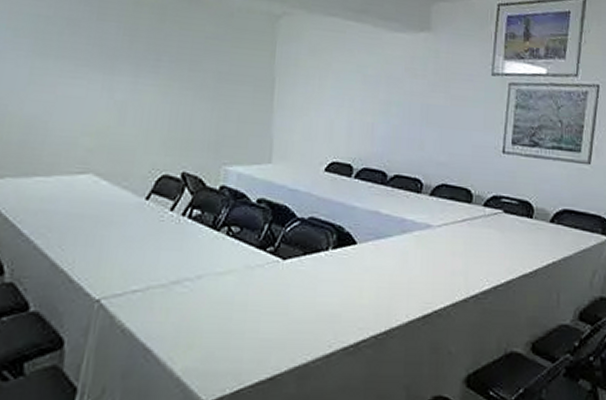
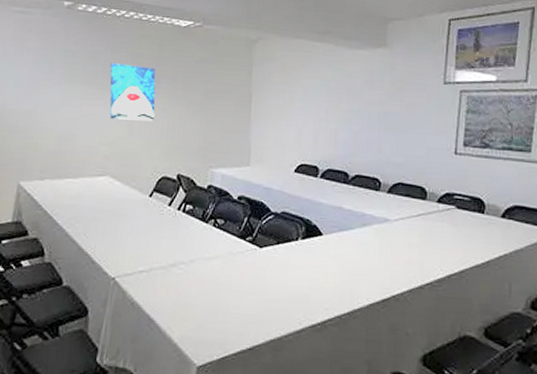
wall art: none [94,33,155,108] -> present [109,63,156,122]

